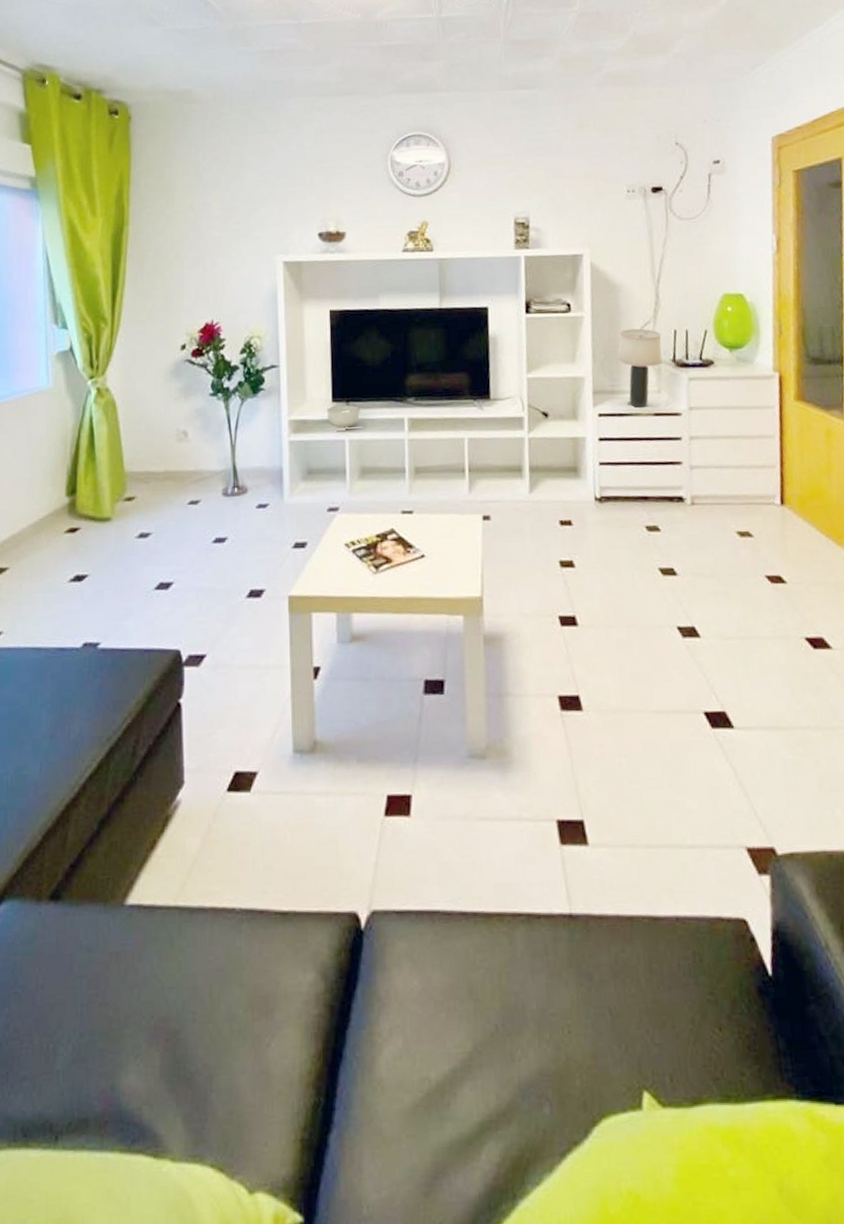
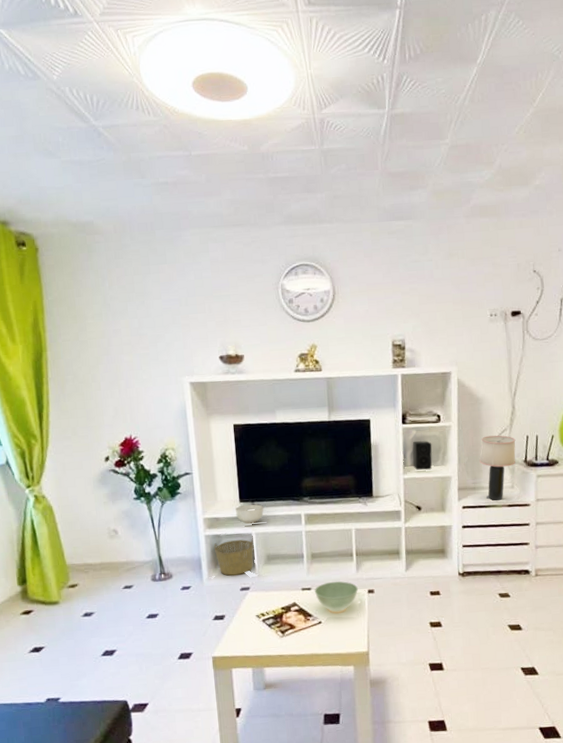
basket: none [298,447,346,492] -> present [213,539,254,576]
bowl: none [417,503,472,545] -> present [315,581,359,614]
speaker: none [537,334,562,369] -> present [412,441,432,470]

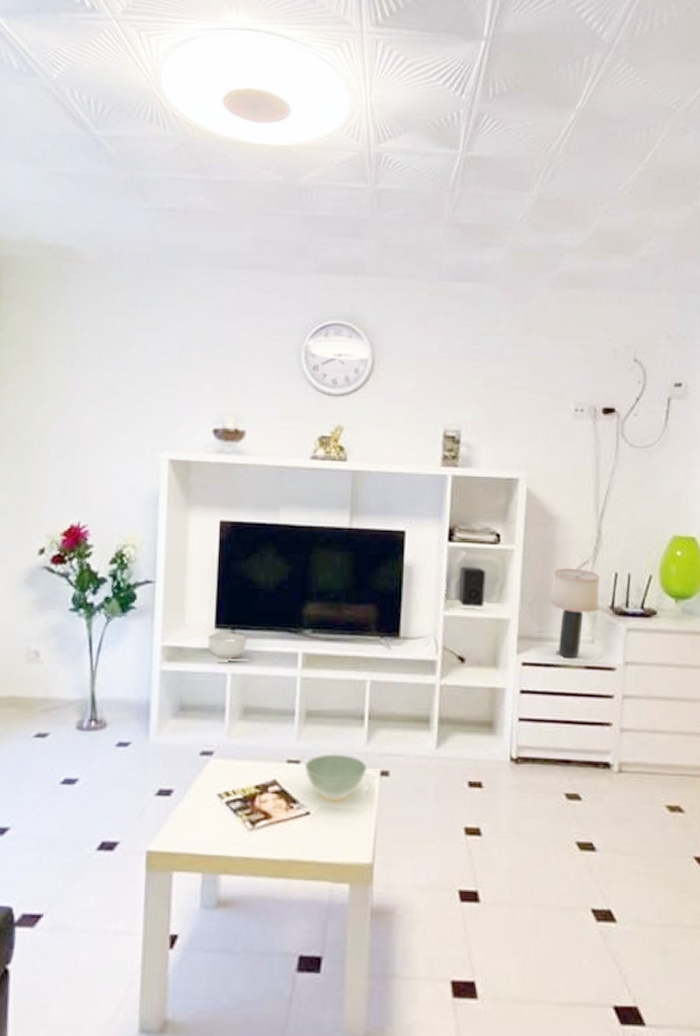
basket: present [213,539,254,576] -> none [170,681,227,732]

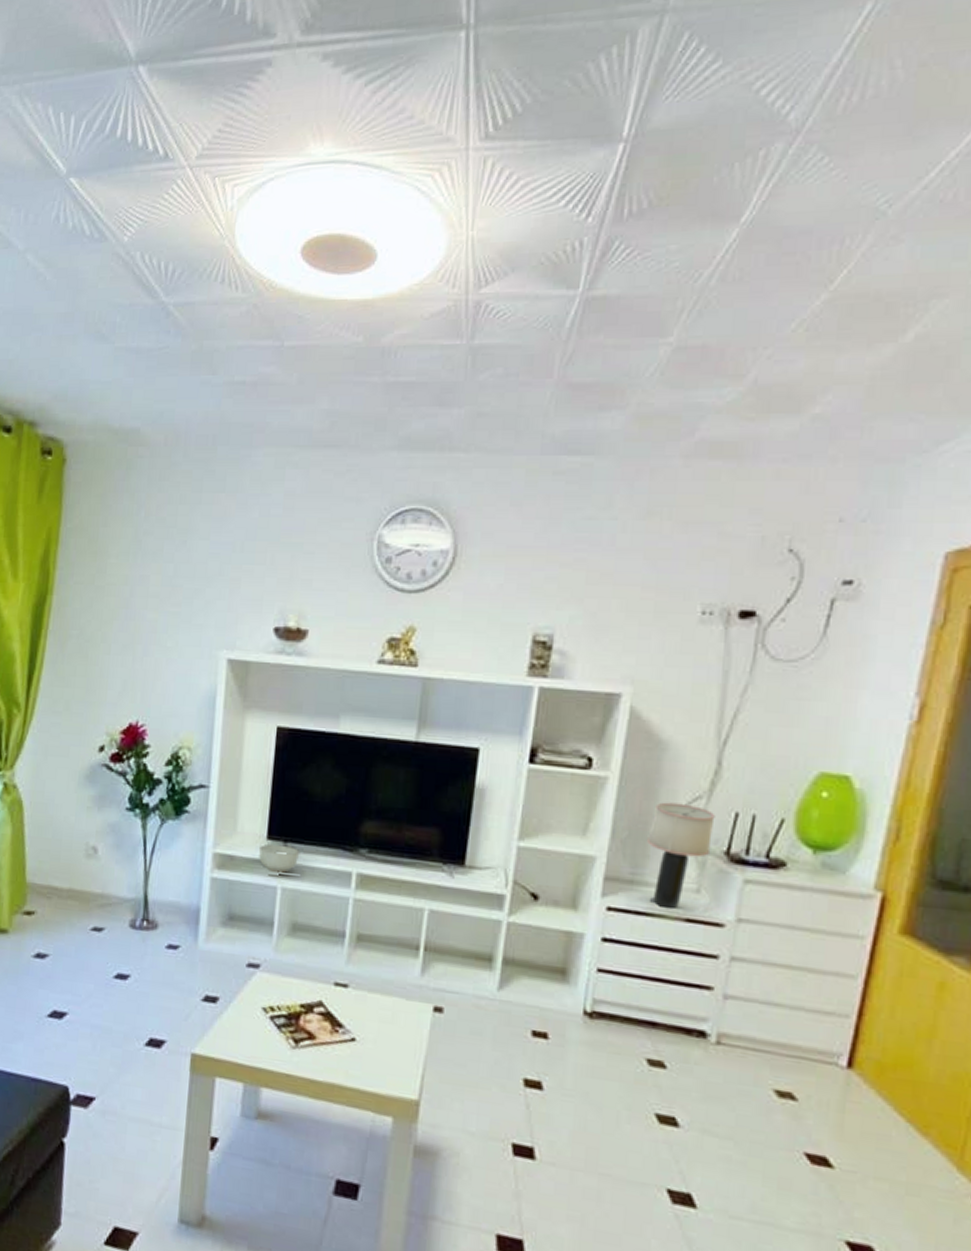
bowl: present [305,754,368,802] -> none [353,981,420,1032]
speaker: present [458,567,487,608] -> none [535,793,572,841]

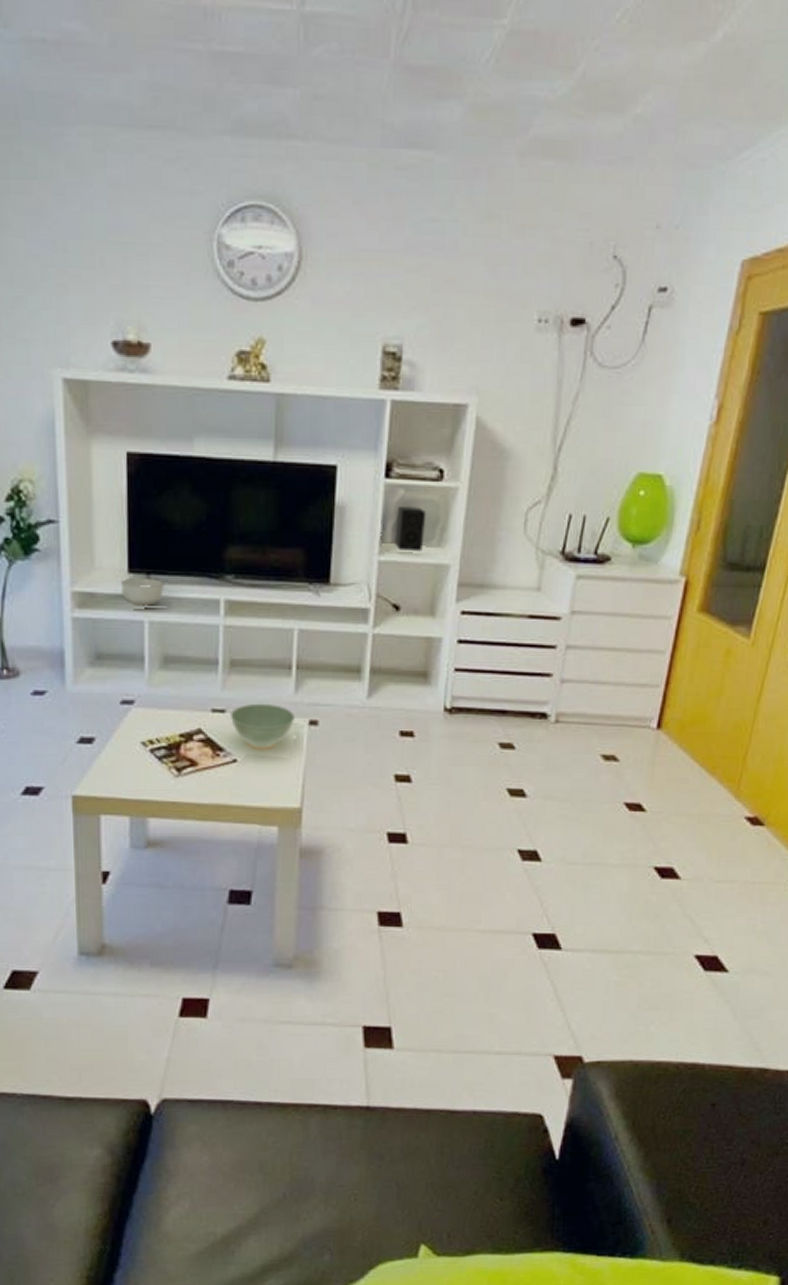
bowl: none [353,981,420,1032] -> present [231,703,296,750]
speaker: none [535,793,572,841] -> present [394,507,427,552]
table lamp: present [647,802,715,910] -> none [495,508,552,608]

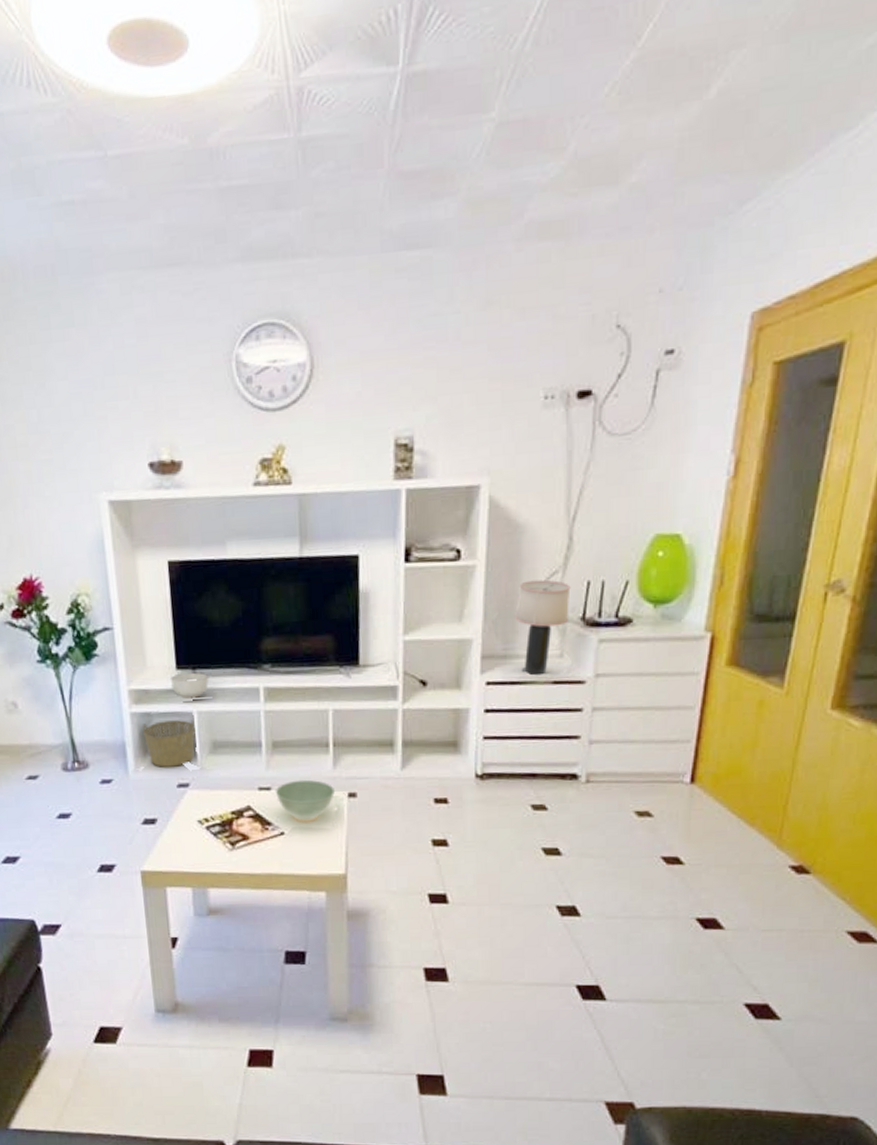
basket: none [84,629,145,681] -> present [142,720,195,767]
speaker: present [394,507,427,552] -> none [417,587,447,630]
table lamp: none [495,508,552,608] -> present [515,579,571,675]

